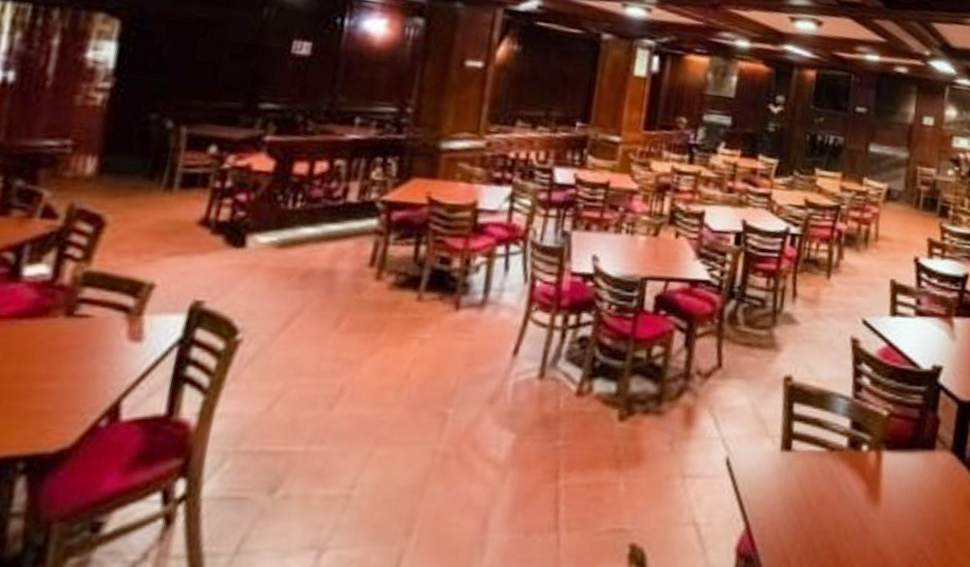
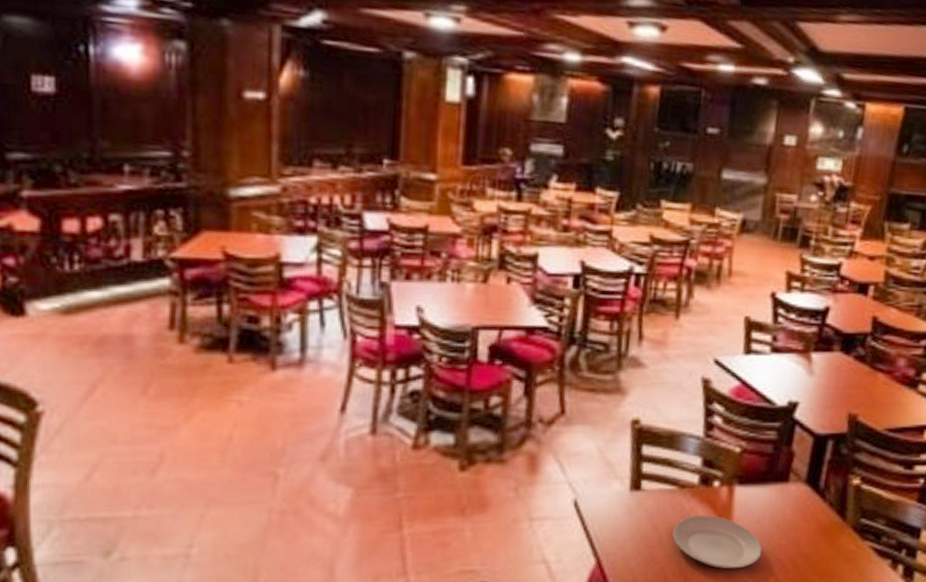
plate: none [821,481,911,543] -> present [673,515,763,569]

